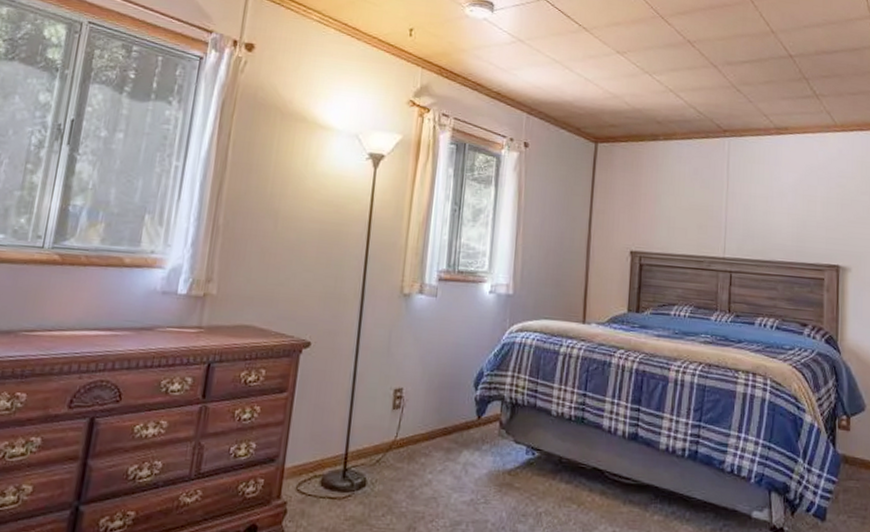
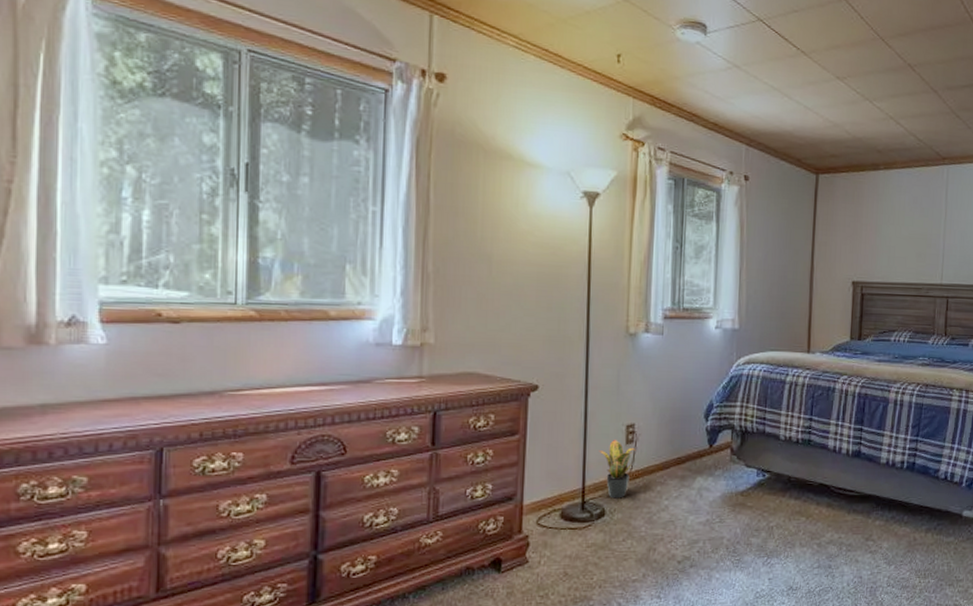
potted plant: none [365,403,403,469] -> present [599,439,636,499]

